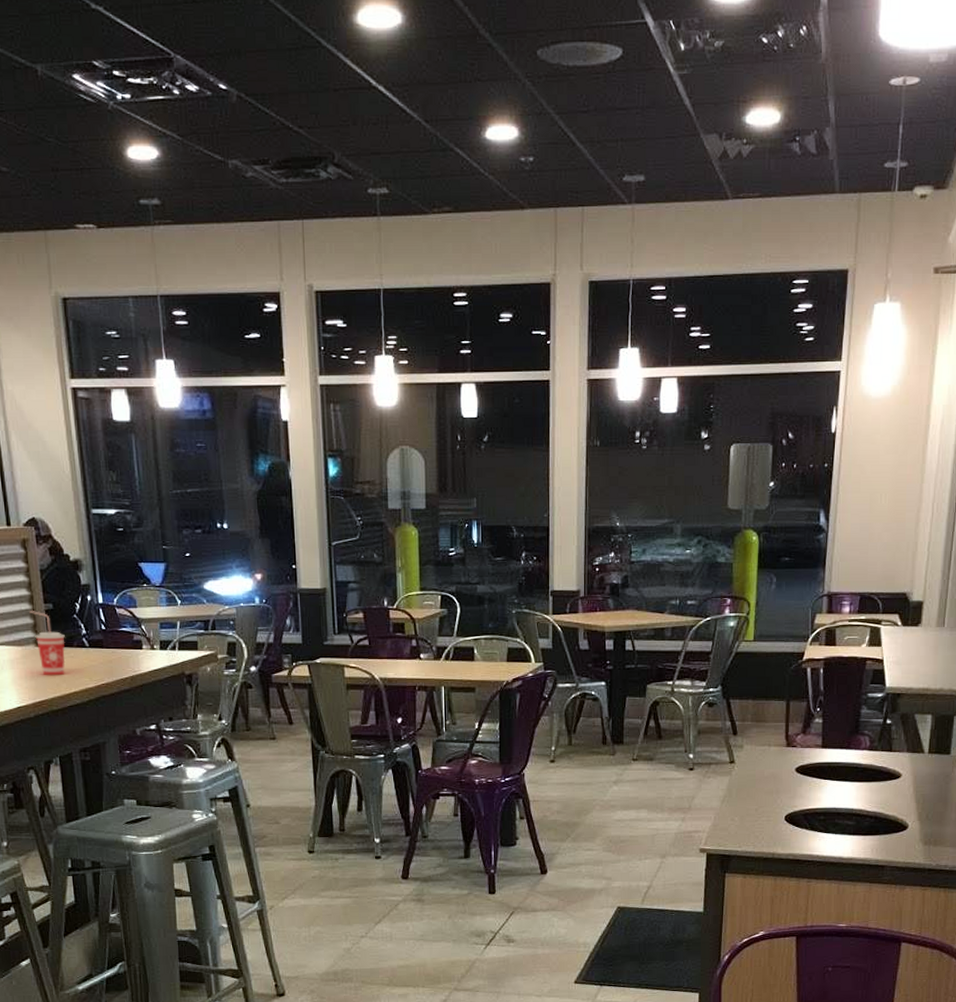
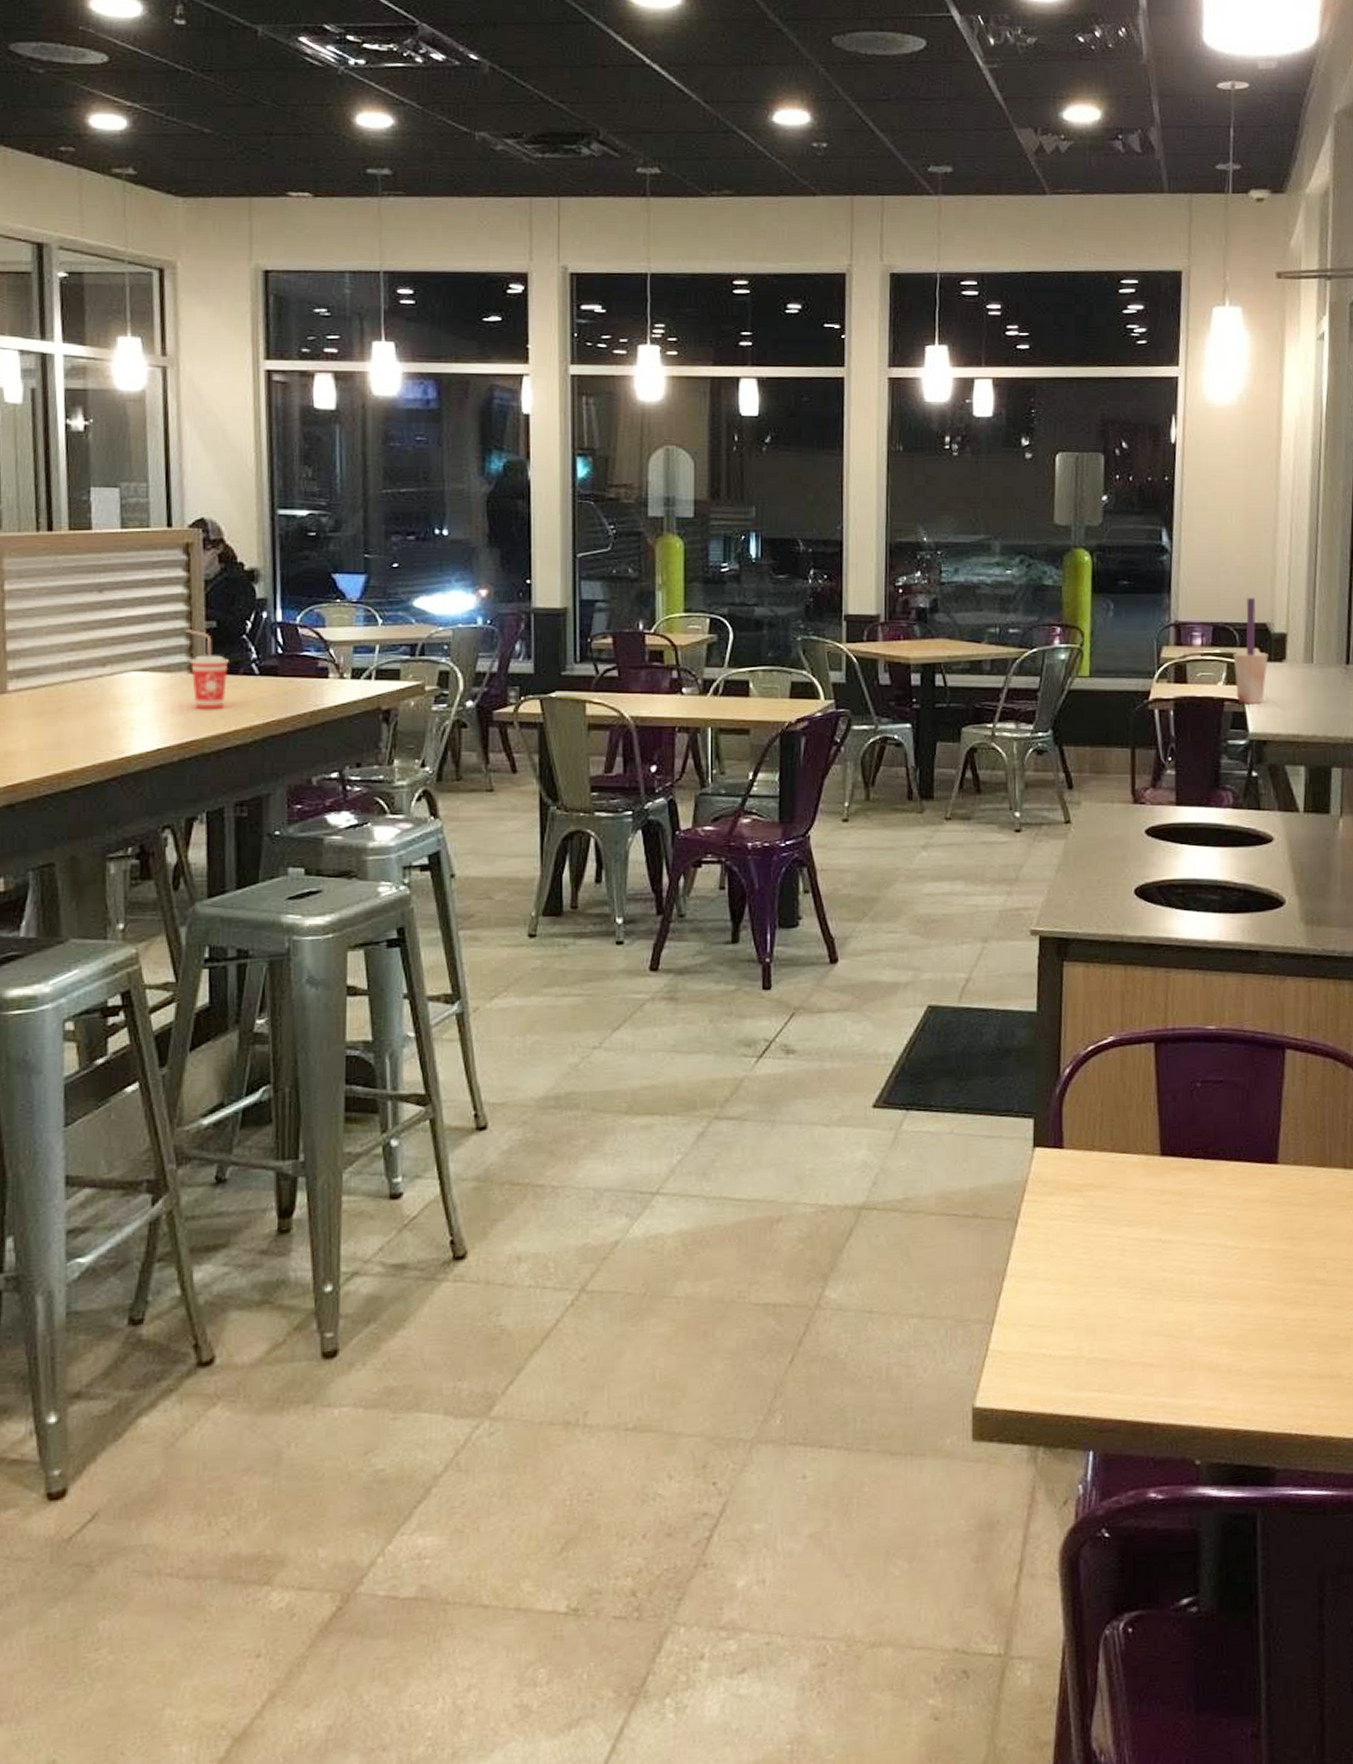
beverage cup: none [876,571,906,663] -> present [1233,598,1268,705]

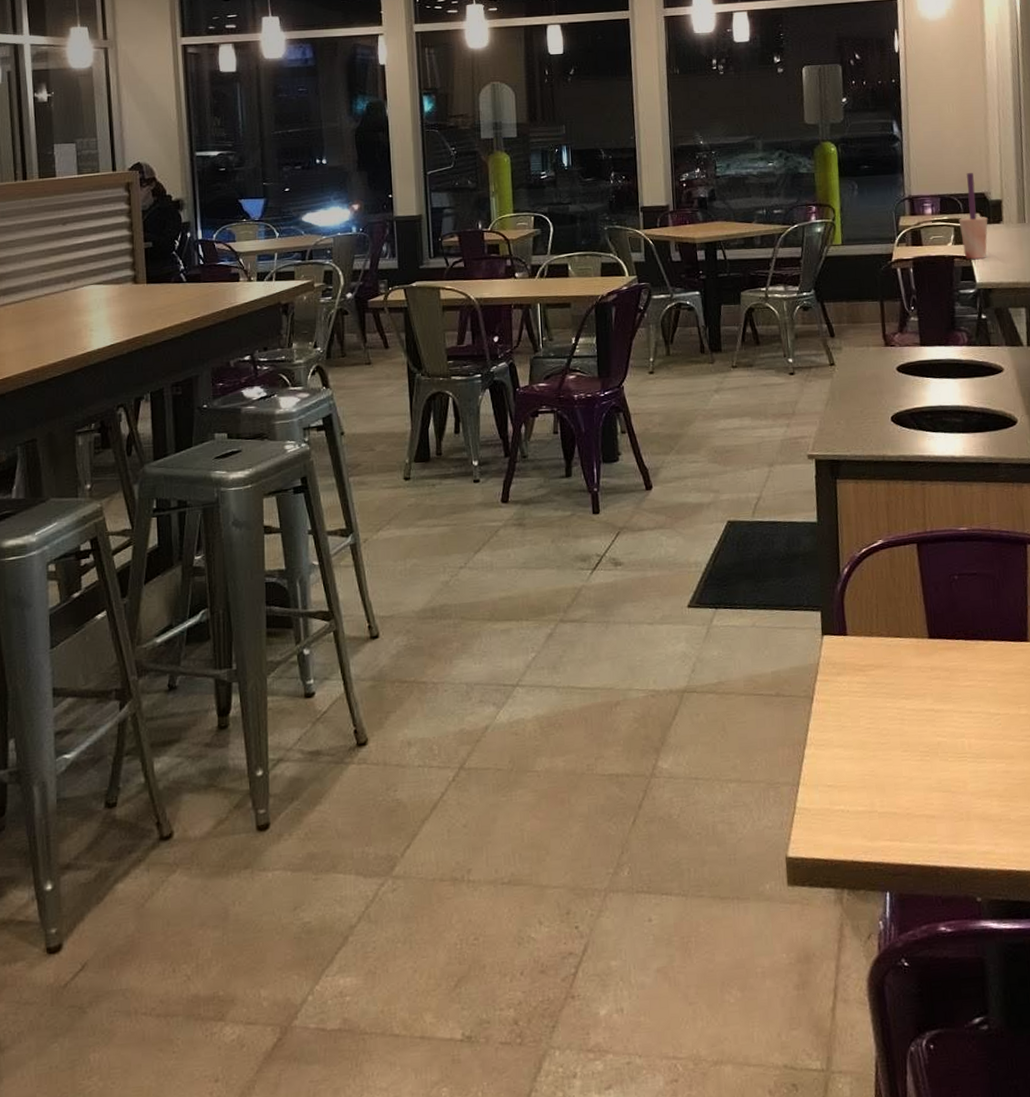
beverage cup: present [184,628,229,710] -> none [128,248,163,313]

